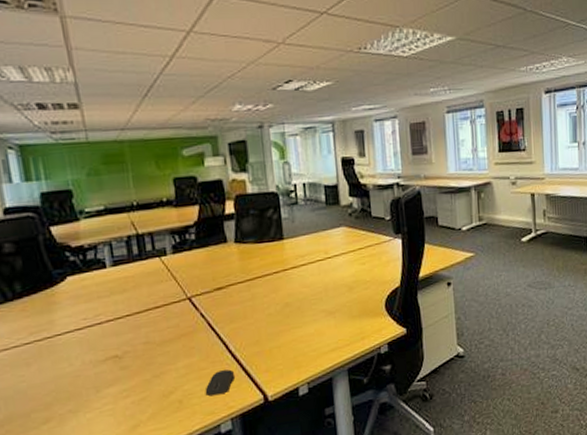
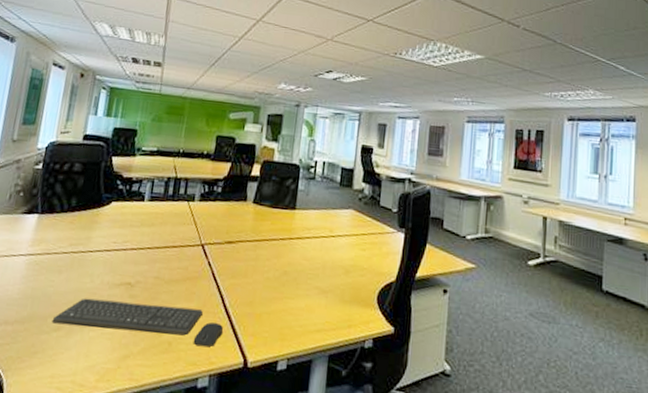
computer keyboard: none [37,361,208,417] -> present [53,298,203,336]

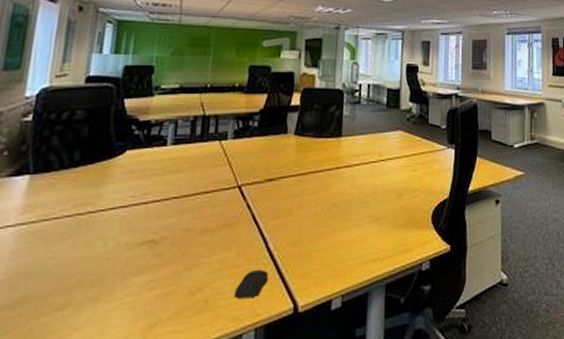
computer keyboard: present [53,298,203,336] -> none [55,258,244,302]

